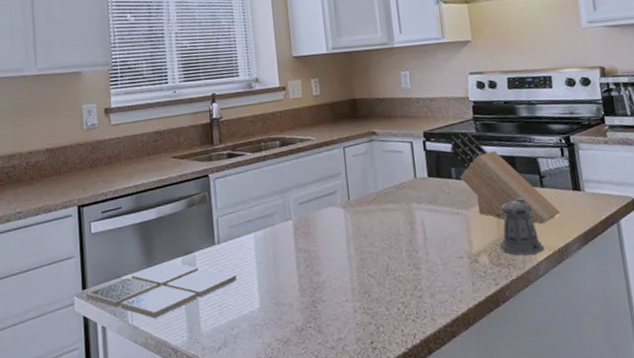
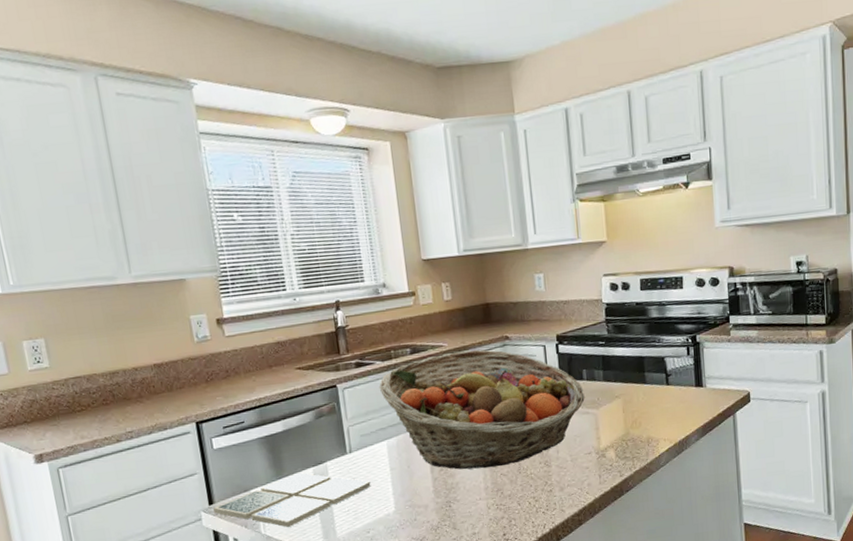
fruit basket: none [248,144,454,268] -> present [379,349,585,470]
knife block: present [450,132,560,223] -> none [582,334,683,419]
pepper shaker: present [495,198,545,256] -> none [623,395,667,449]

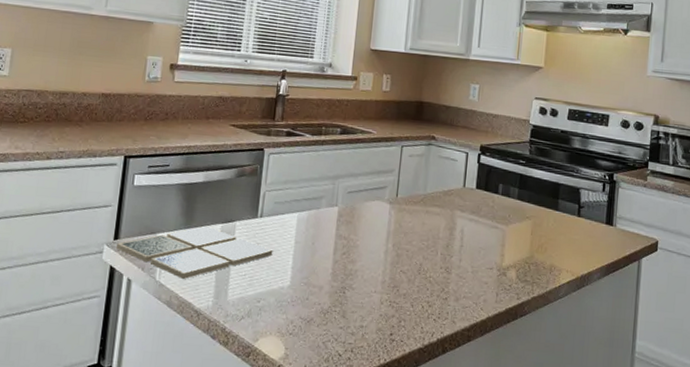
fruit basket: present [379,349,585,470] -> none [303,140,497,263]

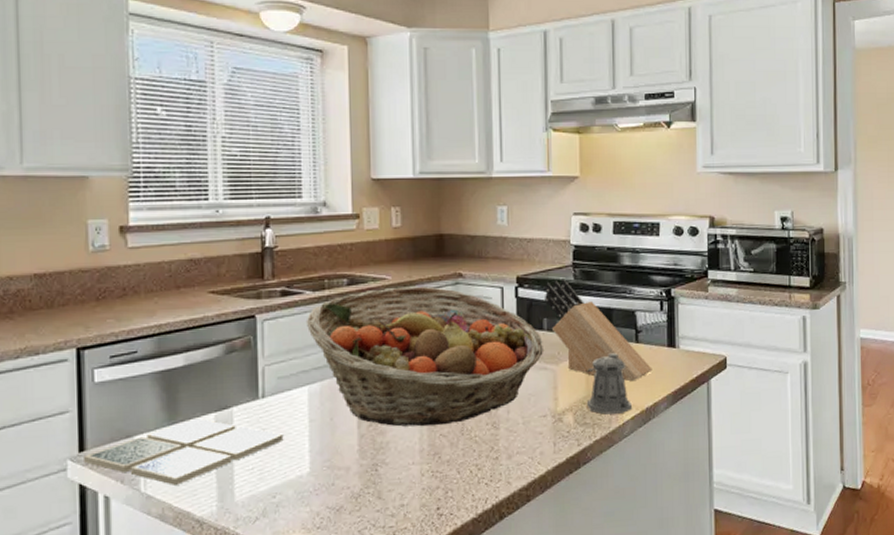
fruit basket: none [303,140,497,263] -> present [306,286,543,427]
knife block: none [502,152,590,249] -> present [545,279,653,381]
pepper shaker: none [528,222,570,277] -> present [586,353,633,415]

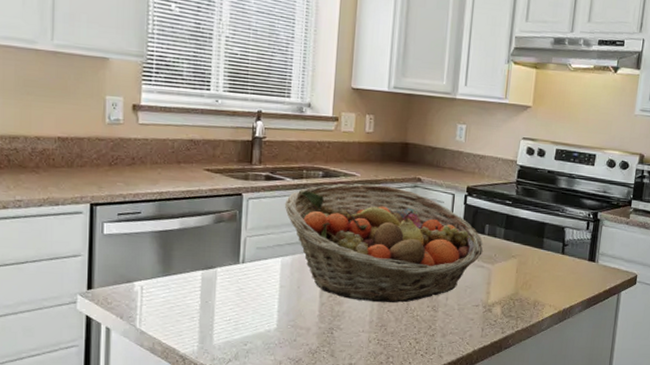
drink coaster: present [84,417,284,485] -> none [91,273,258,326]
knife block: present [545,279,653,381] -> none [489,193,573,285]
pepper shaker: present [586,353,633,415] -> none [513,260,553,311]

